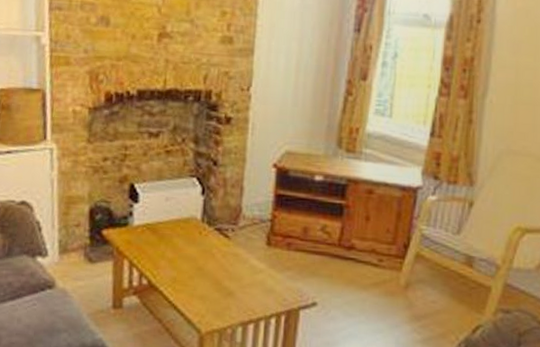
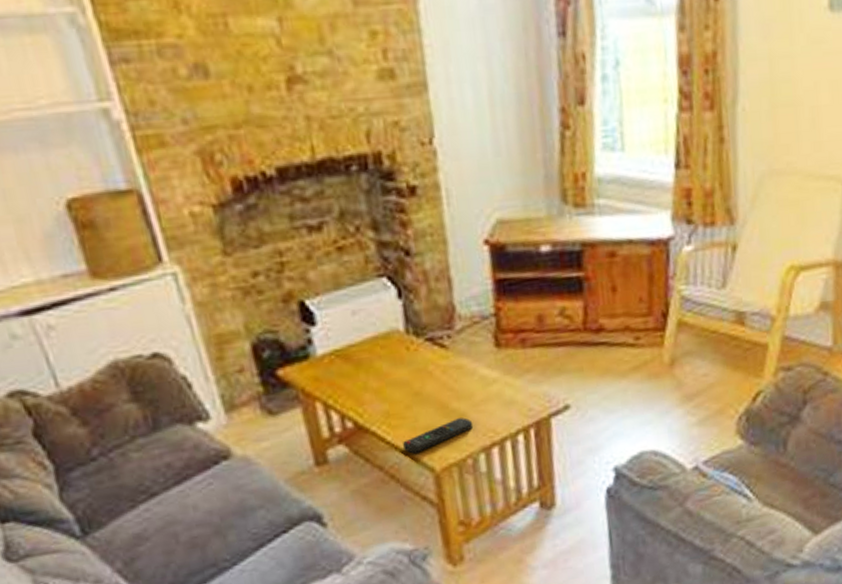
remote control: none [181,294,238,315] -> present [403,417,474,454]

